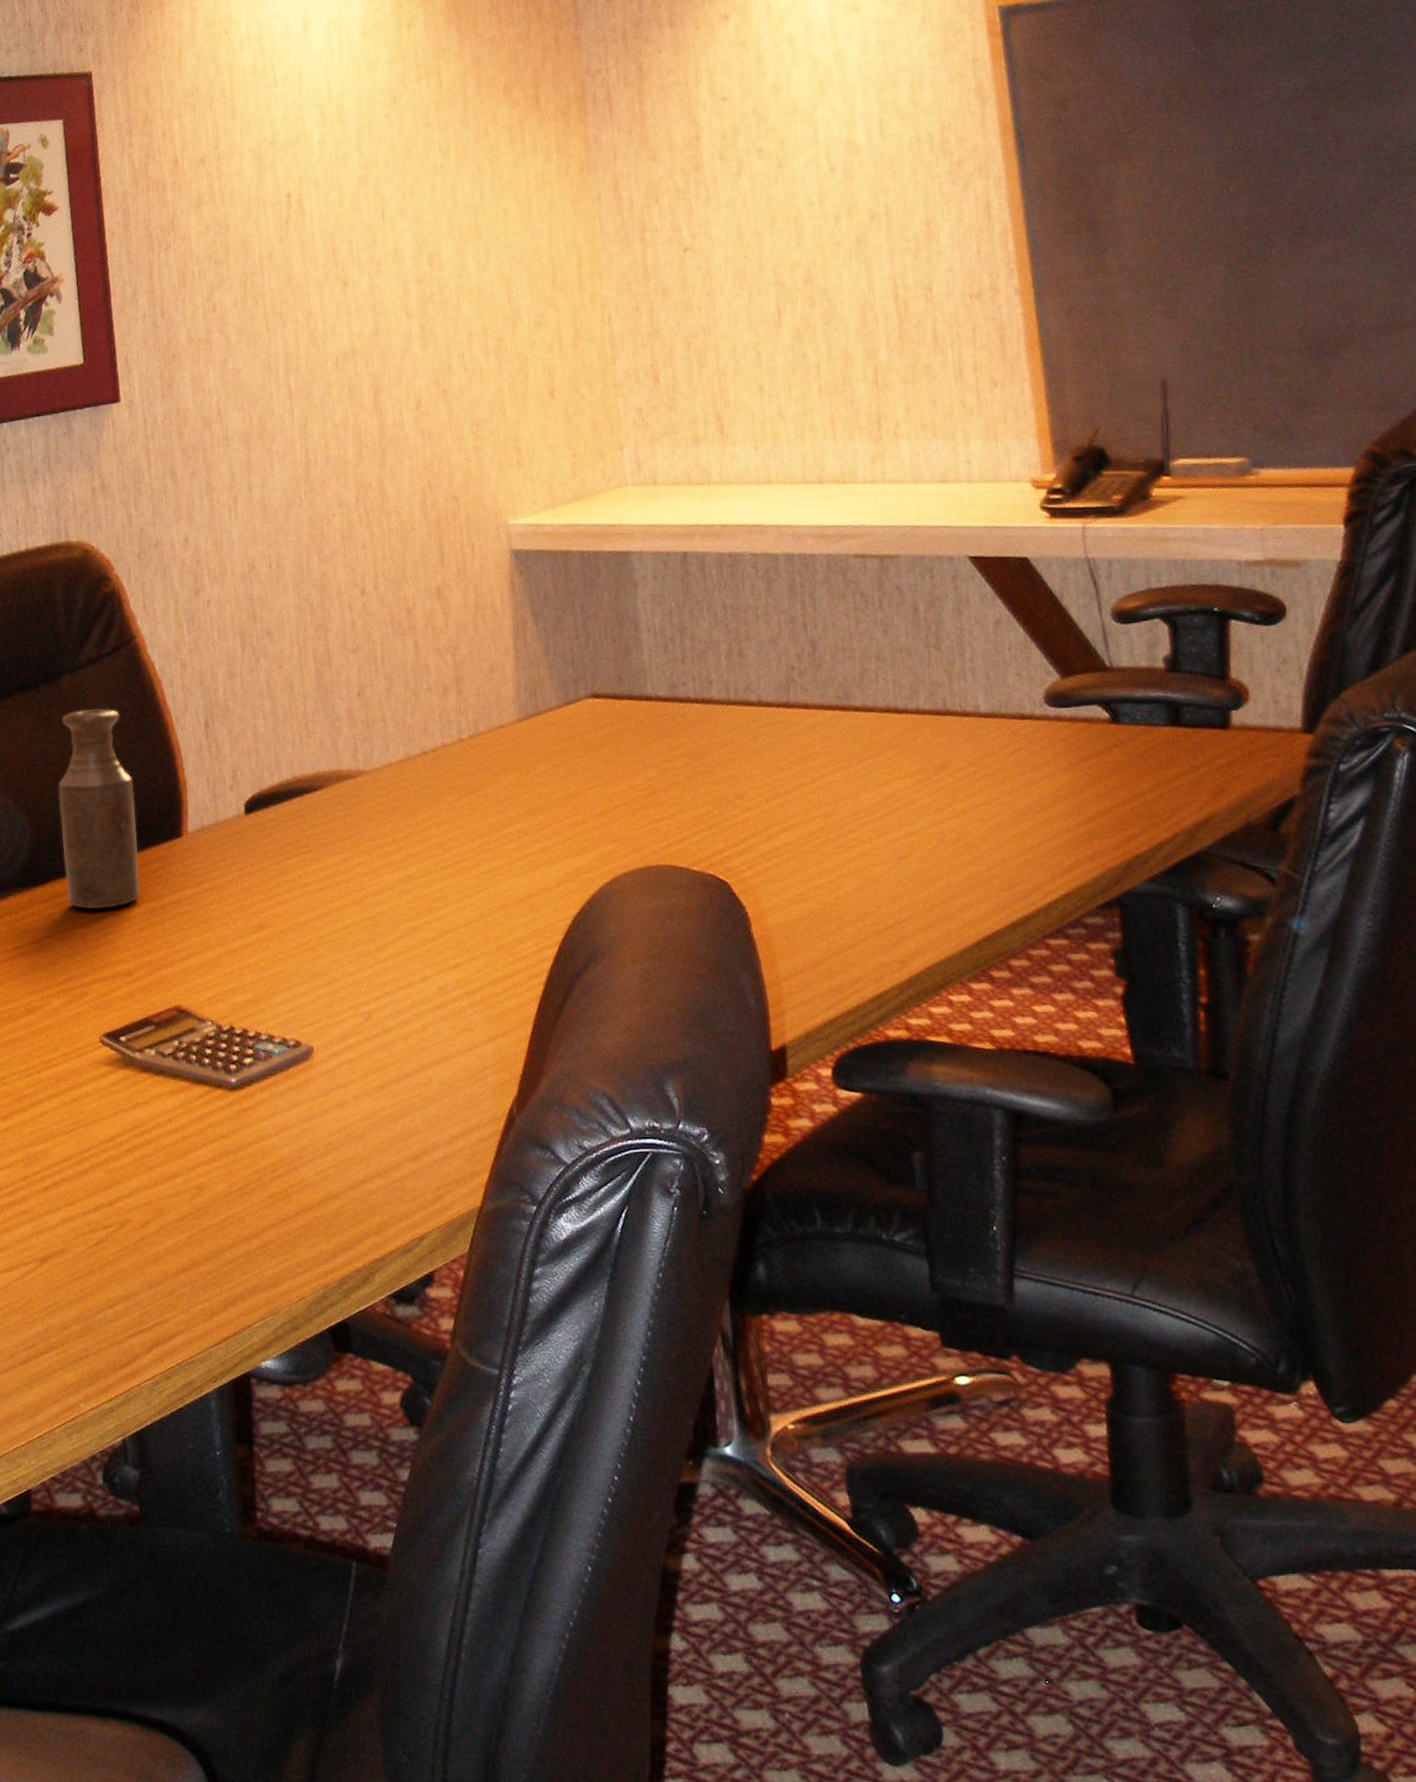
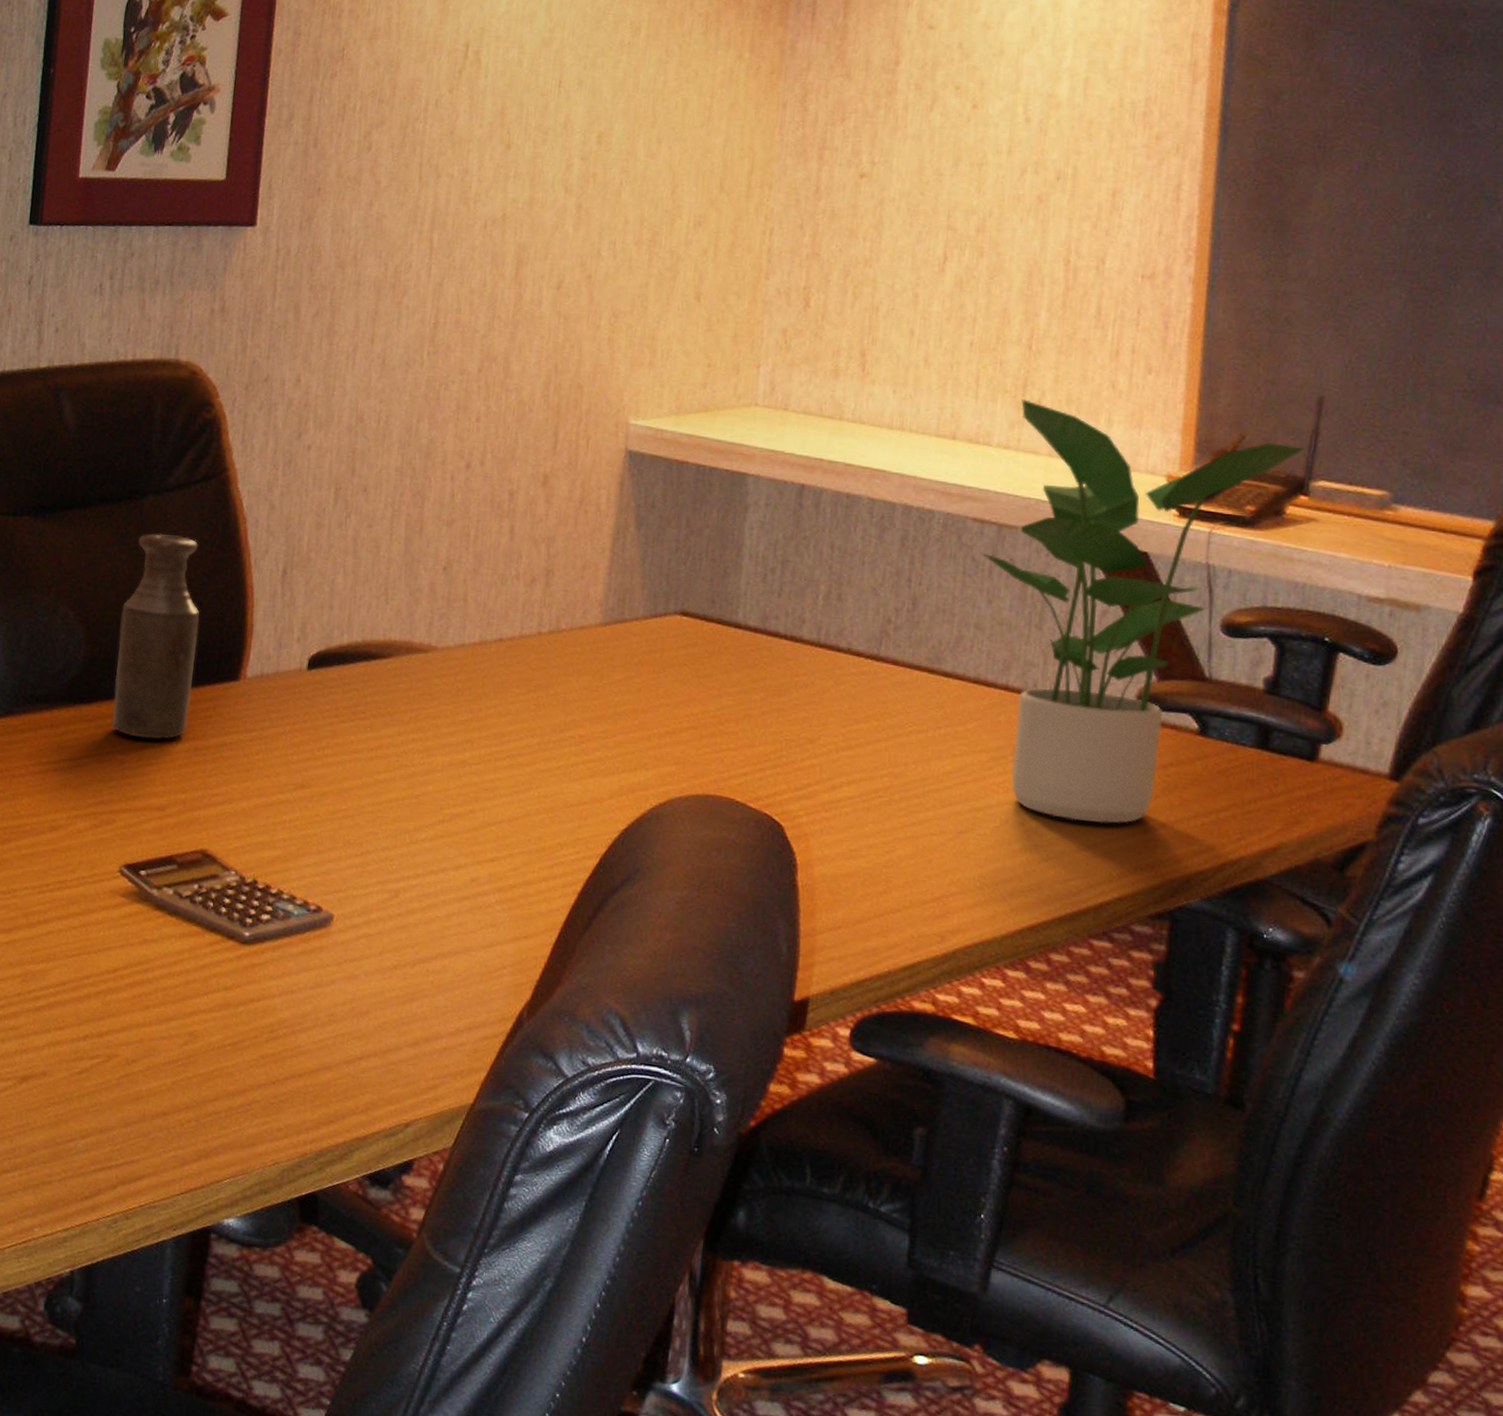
potted plant: none [868,430,1158,828] -> present [981,399,1304,824]

